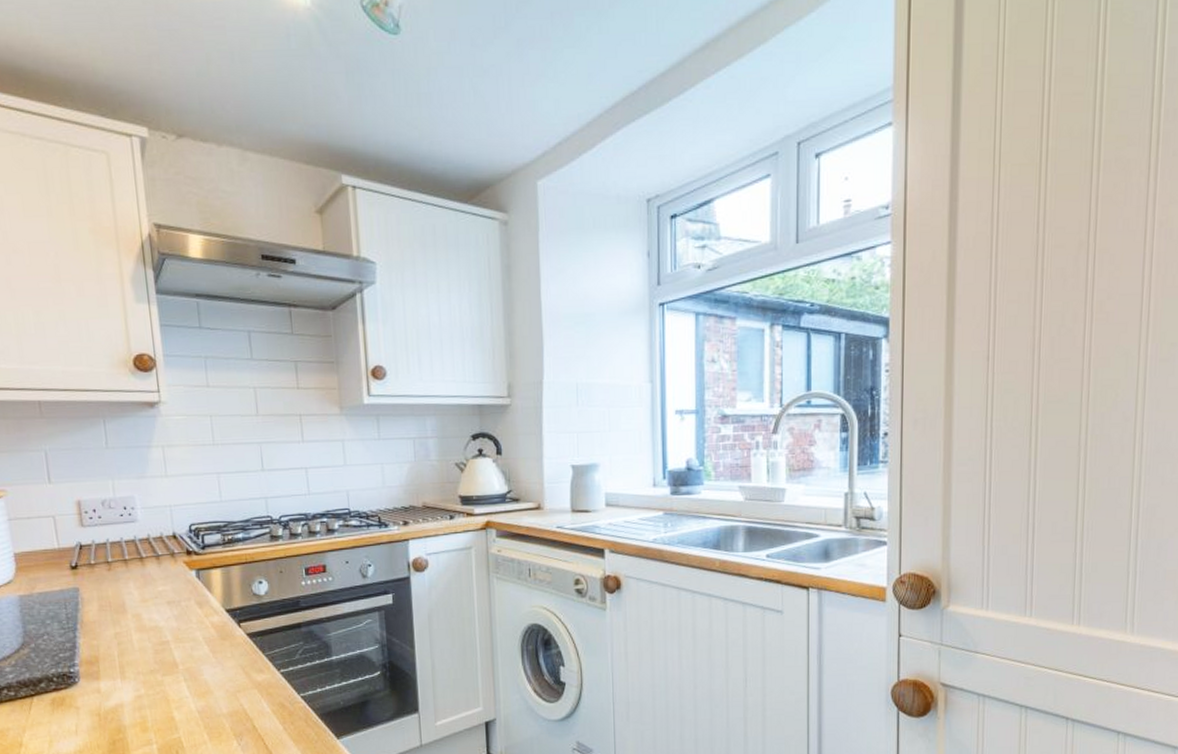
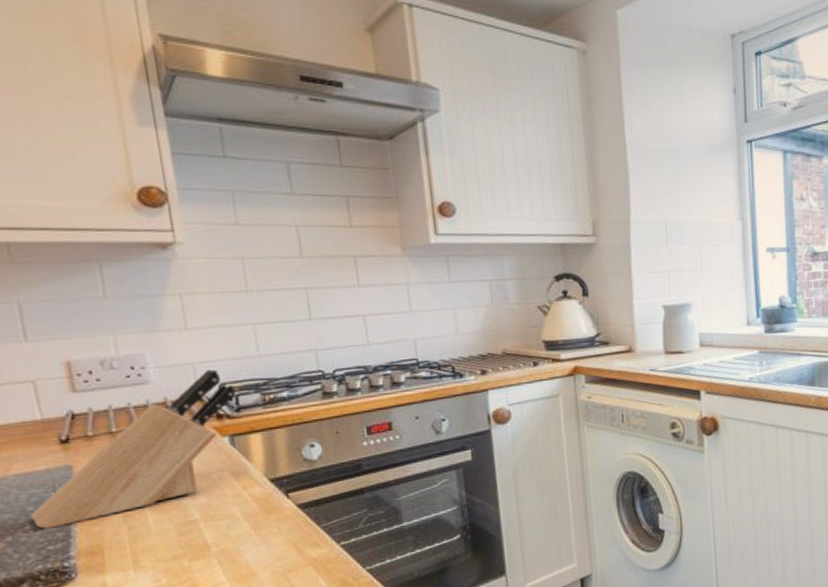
knife block: none [49,511,202,639] -> present [31,369,236,529]

